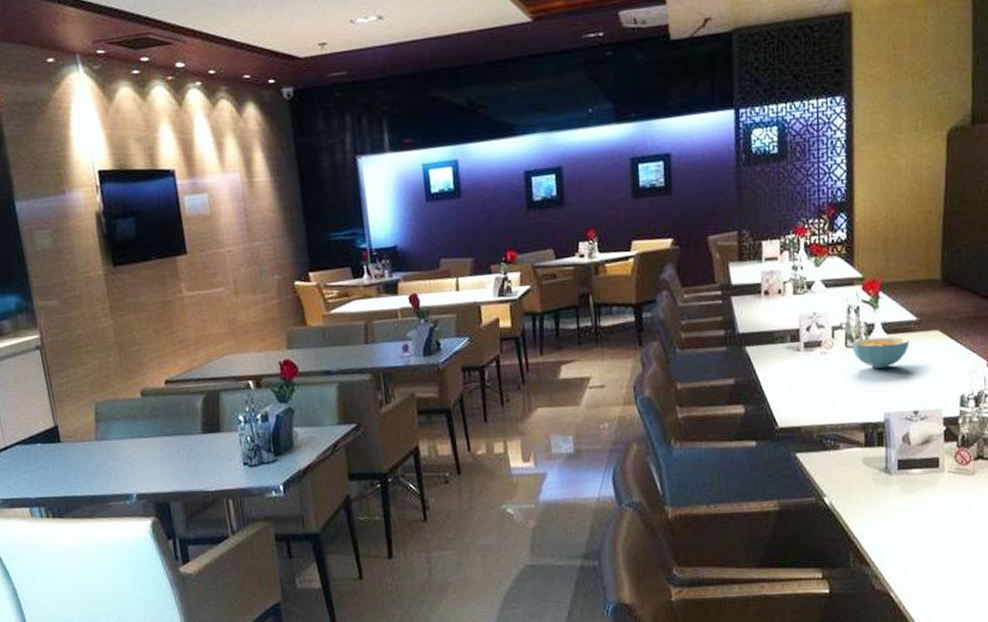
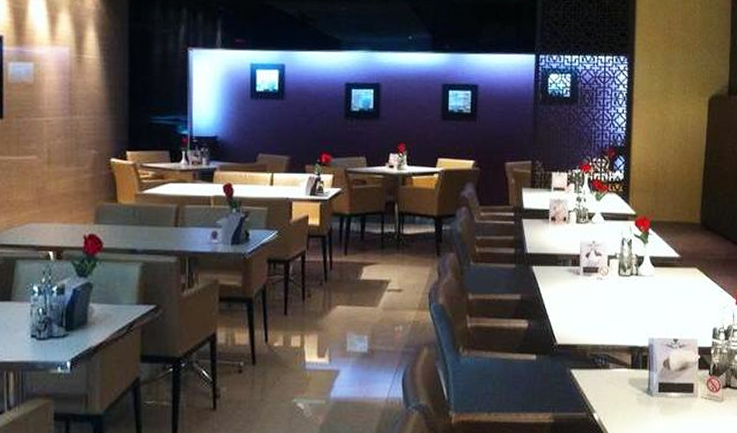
cereal bowl: present [851,337,909,369] -> none [624,269,672,298]

